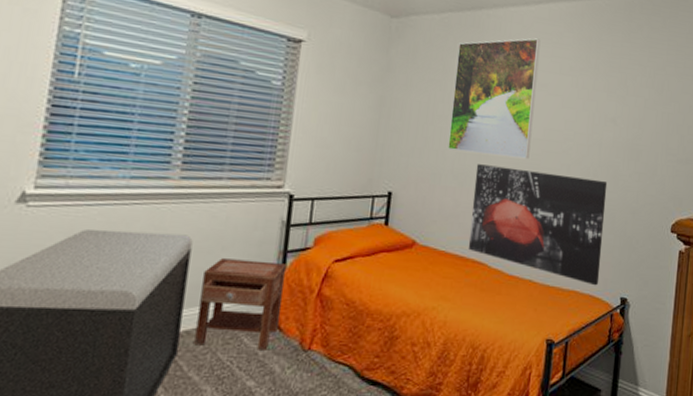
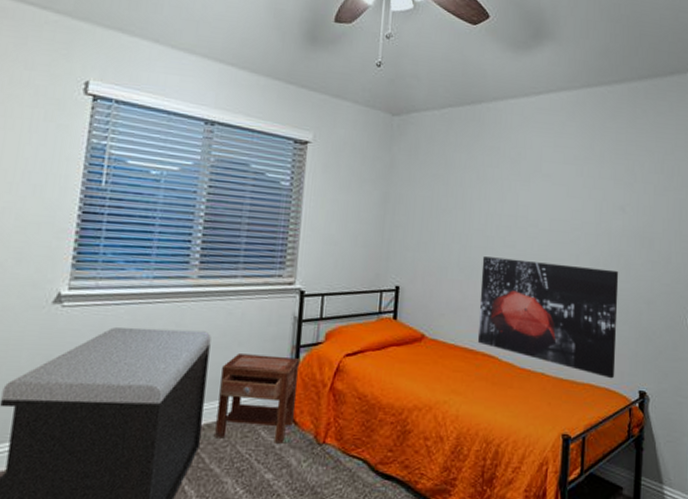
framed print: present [448,38,541,160] -> none [453,129,543,251]

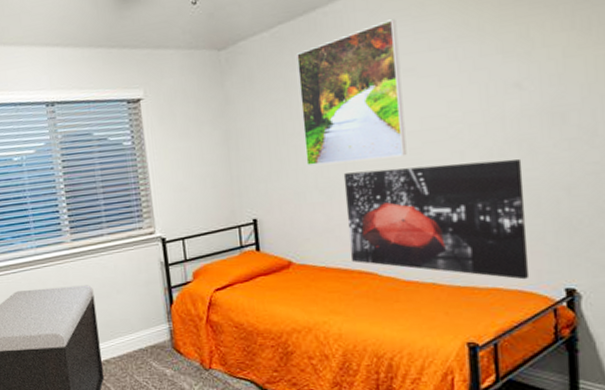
nightstand: present [215,354,299,444] -> none [108,298,180,372]
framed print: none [453,129,543,251] -> present [297,19,407,166]

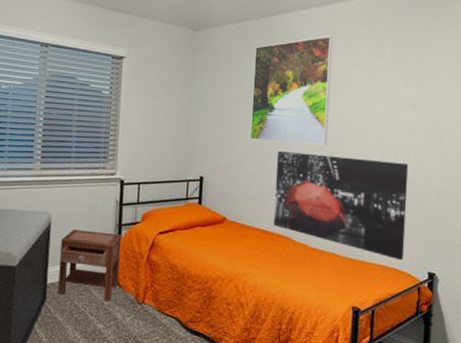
nightstand: none [108,298,180,372] -> present [58,229,121,301]

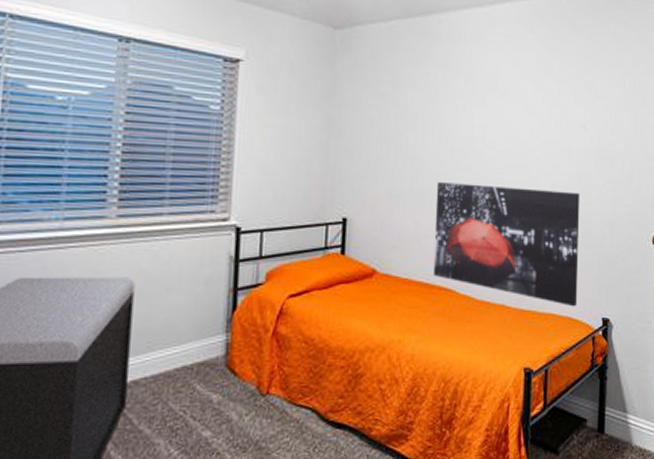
nightstand: present [58,229,121,301] -> none [143,301,237,397]
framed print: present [250,36,333,146] -> none [404,42,498,174]

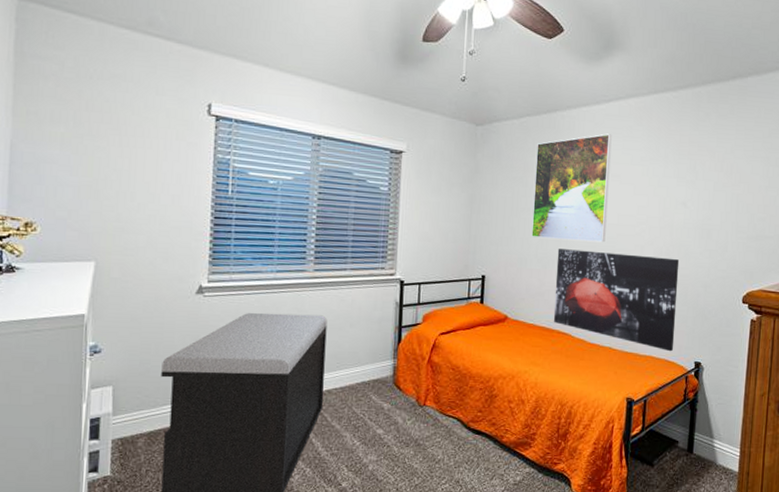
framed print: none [404,42,498,174] -> present [531,134,612,243]

